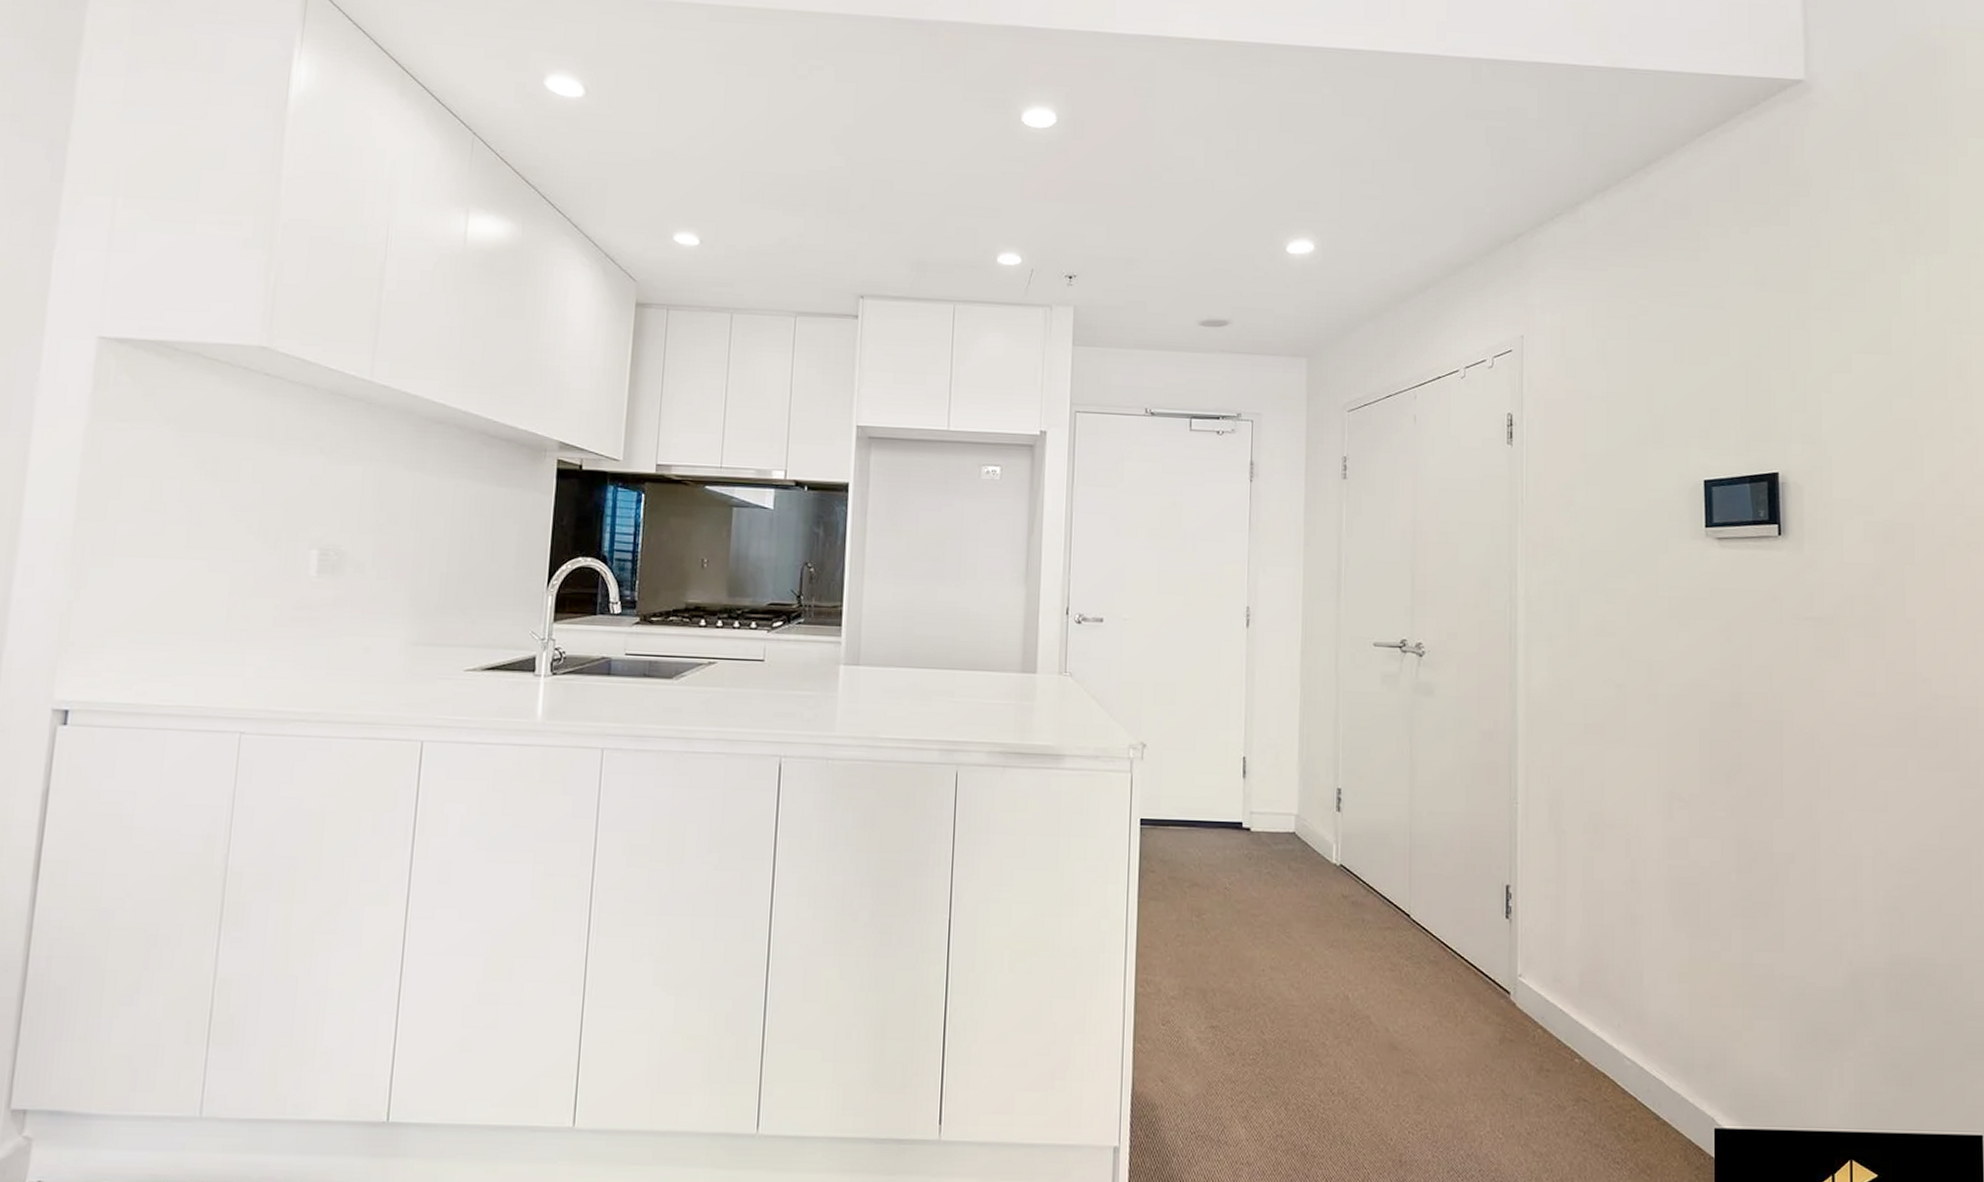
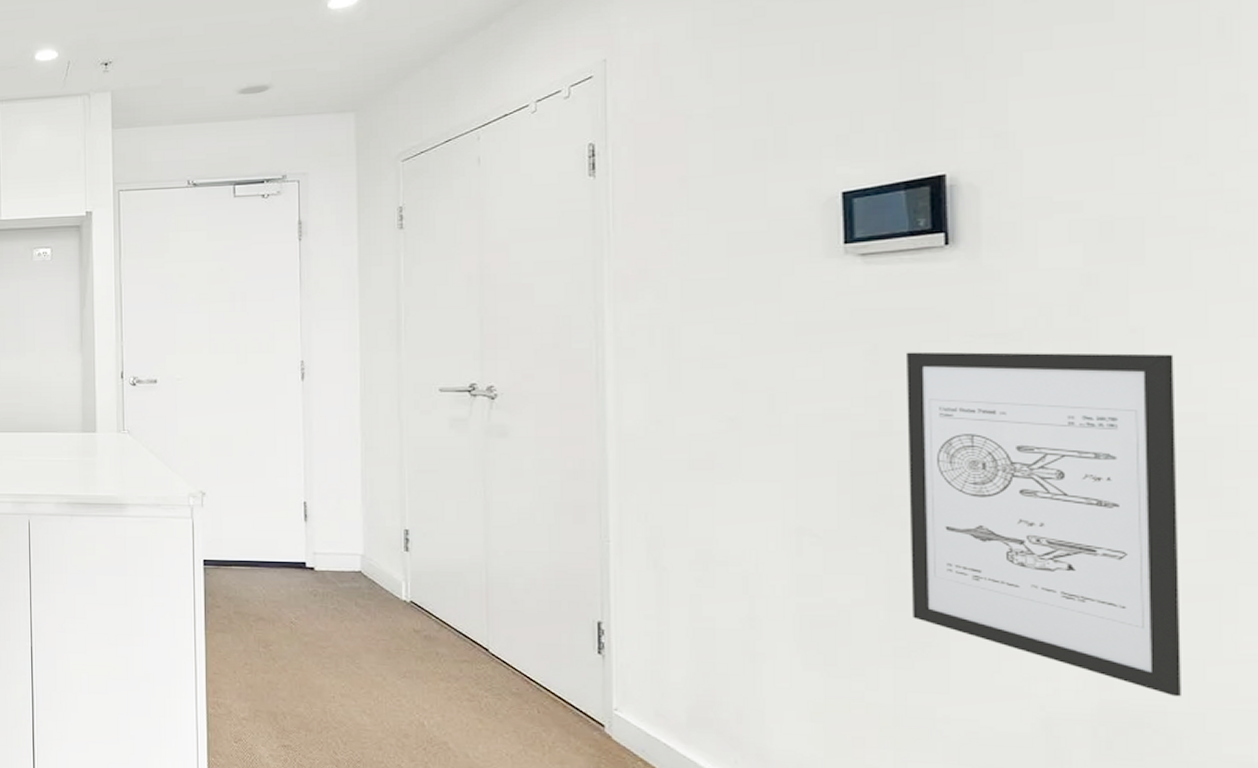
wall art: none [1751,630,1946,950] -> present [907,352,1181,697]

